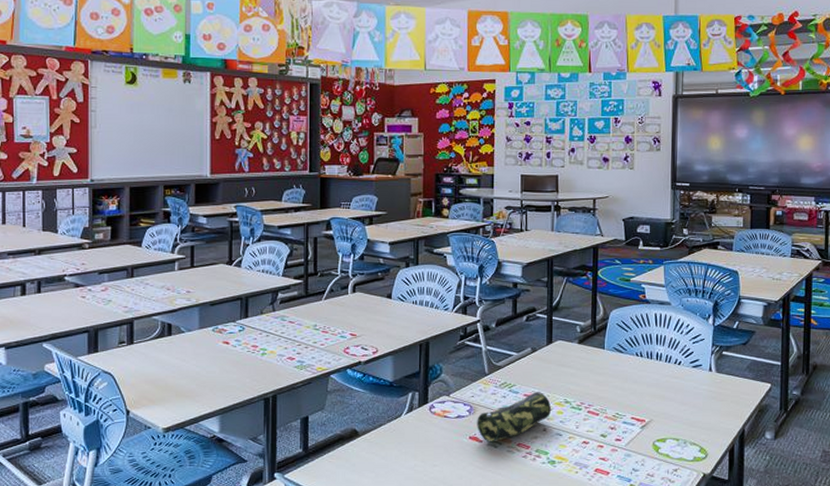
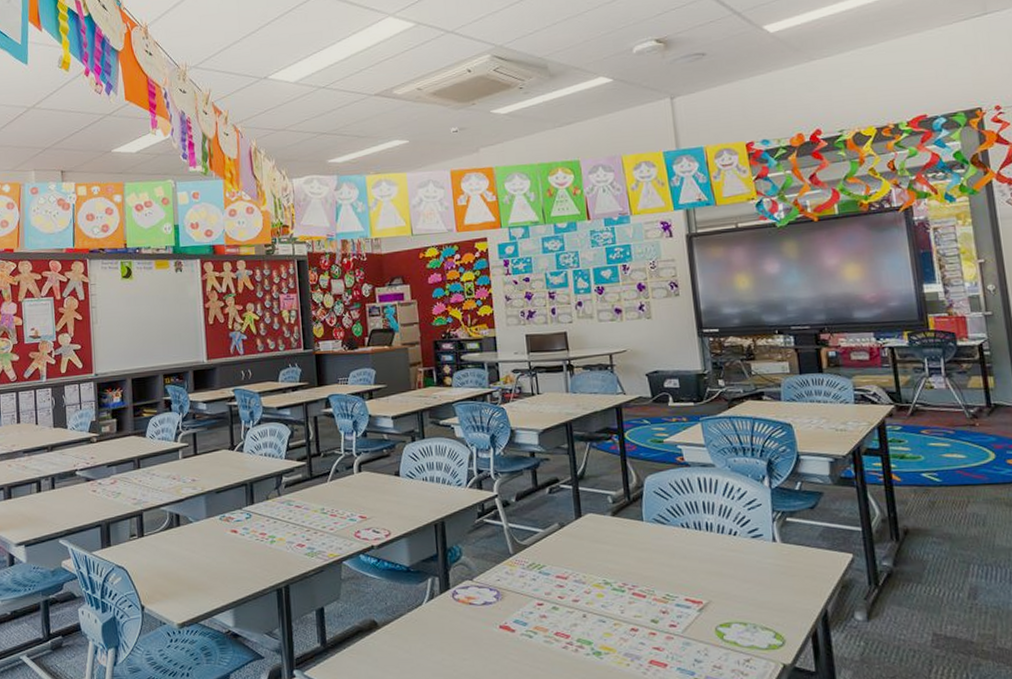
pencil case: present [477,392,552,443] -> none [506,573,590,632]

